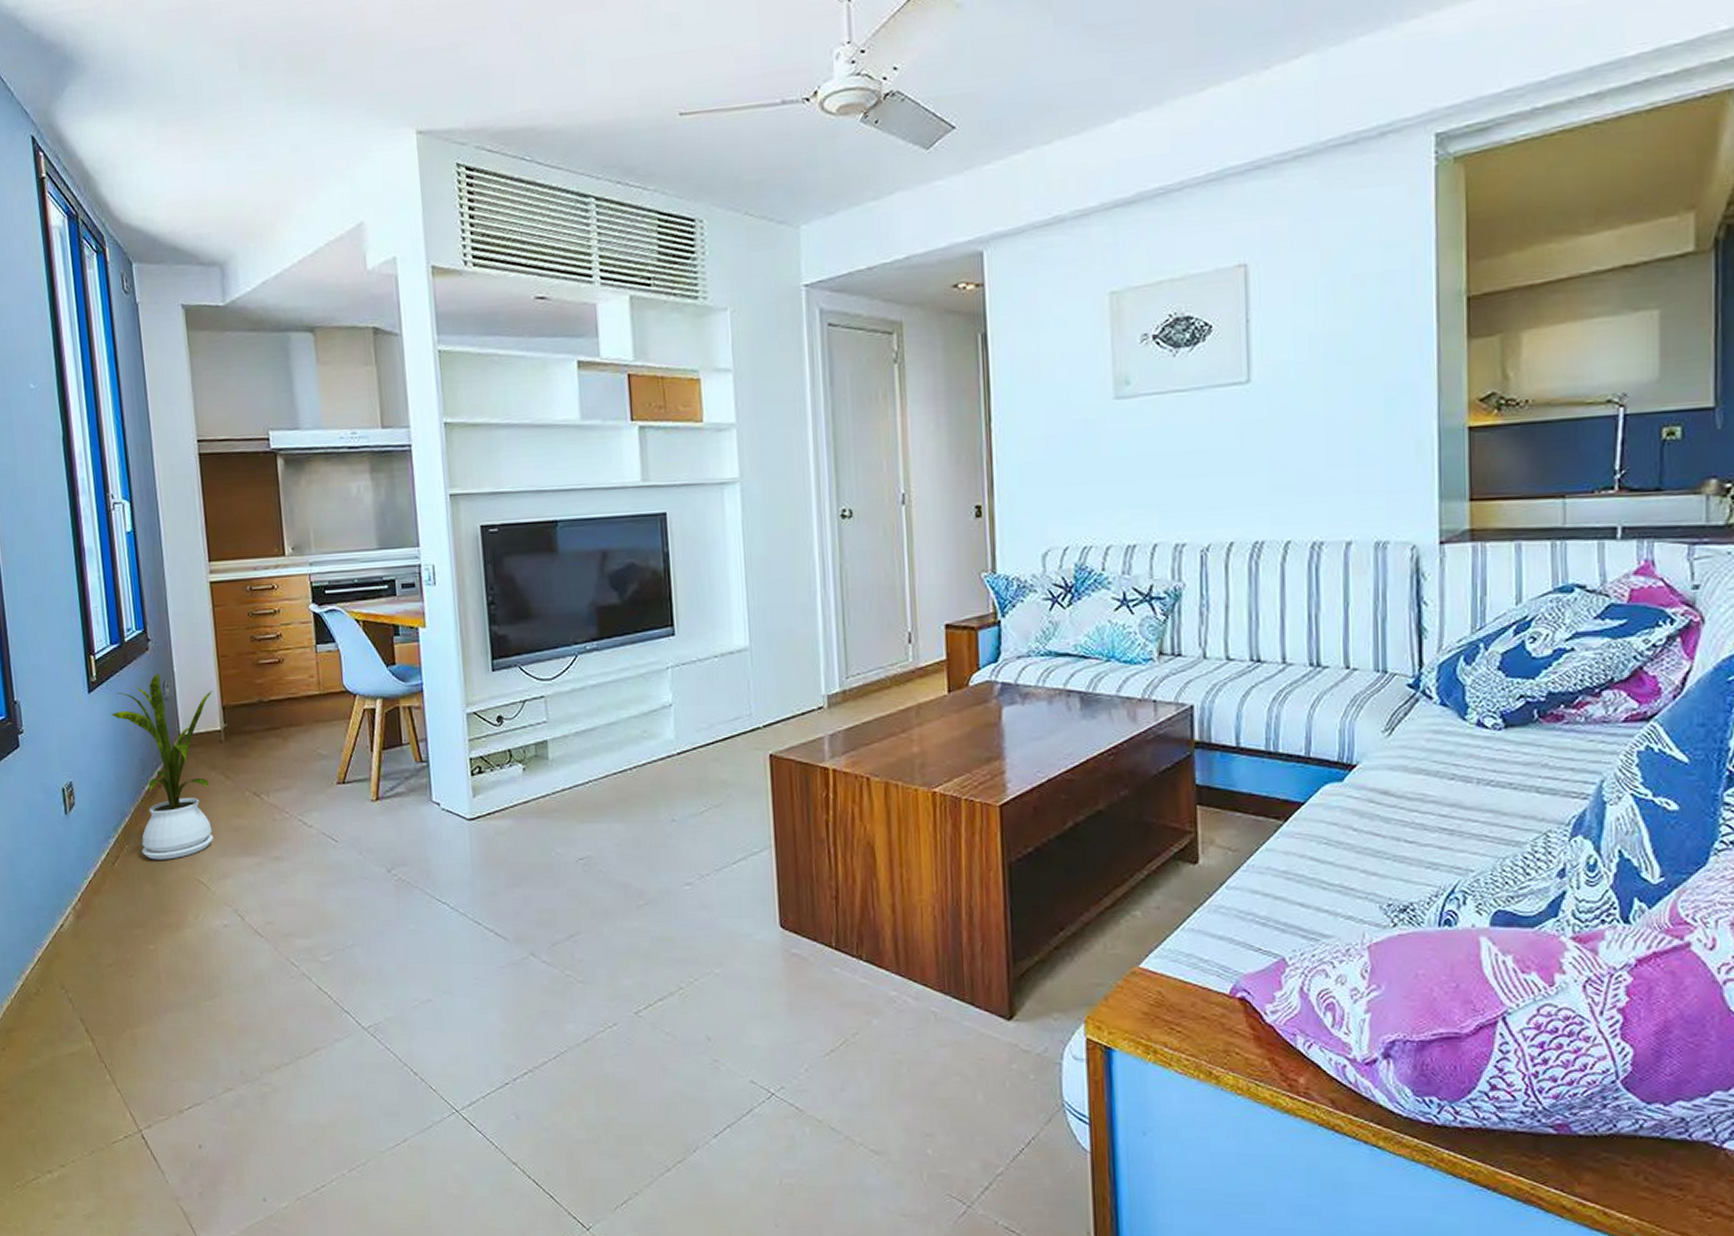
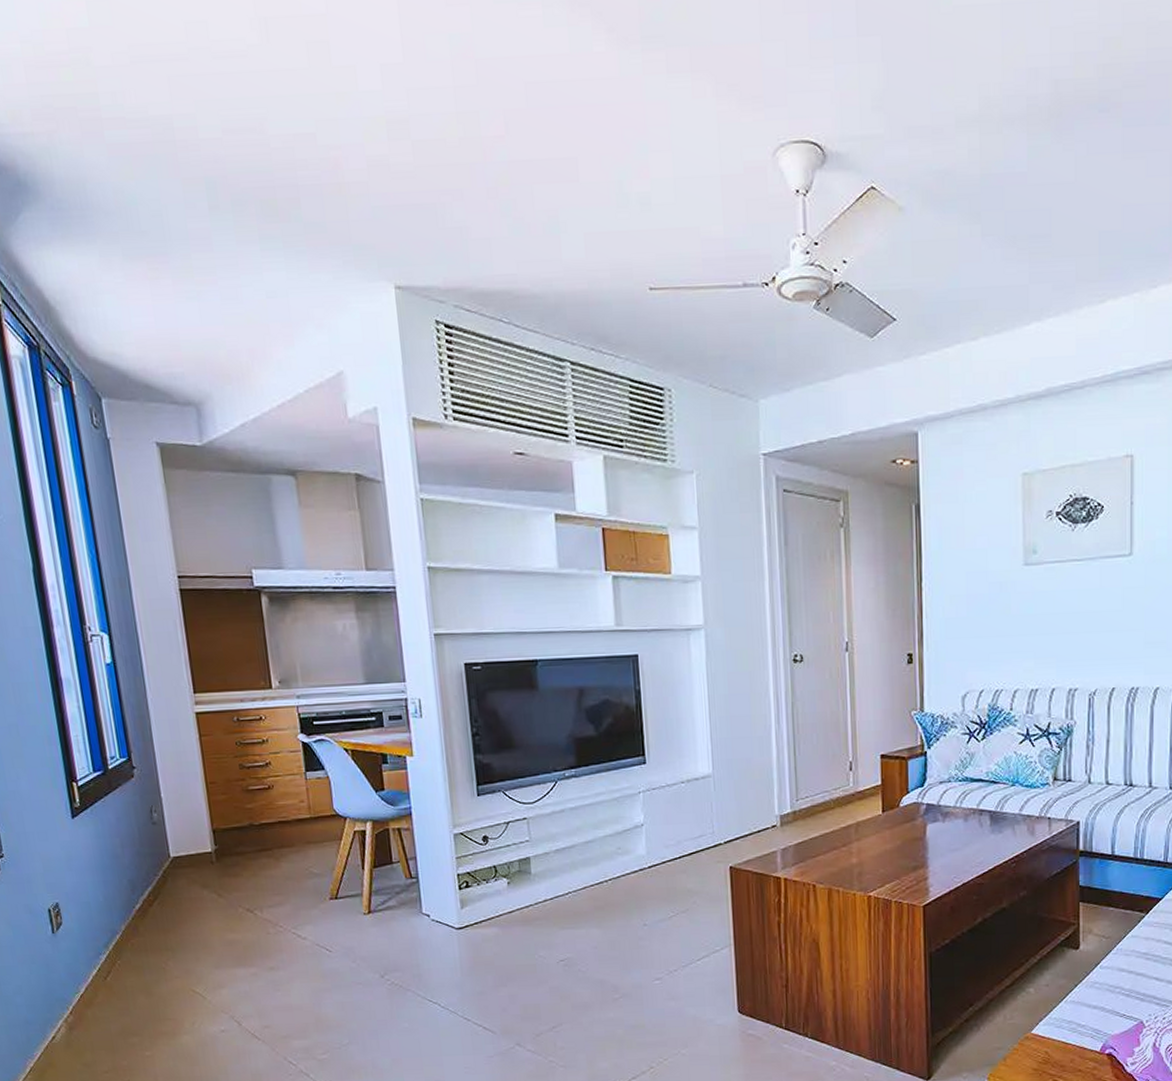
house plant: present [111,673,213,860] -> none [97,799,208,974]

